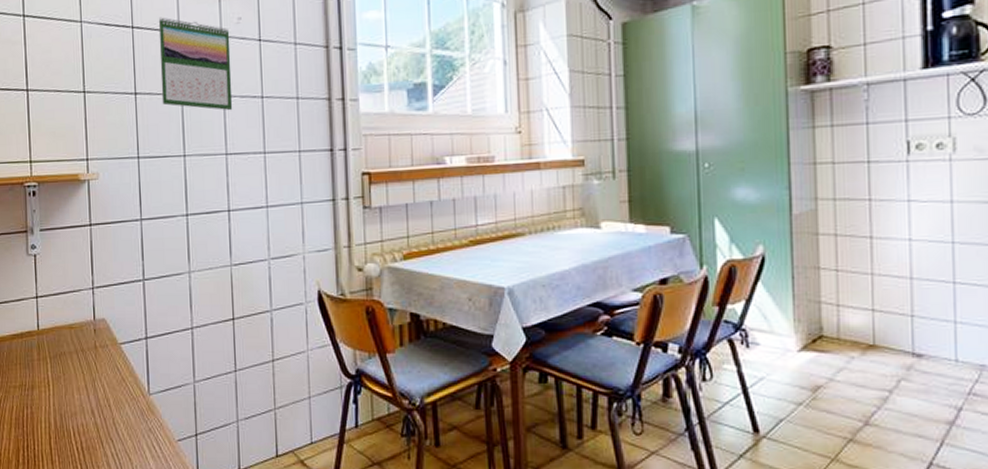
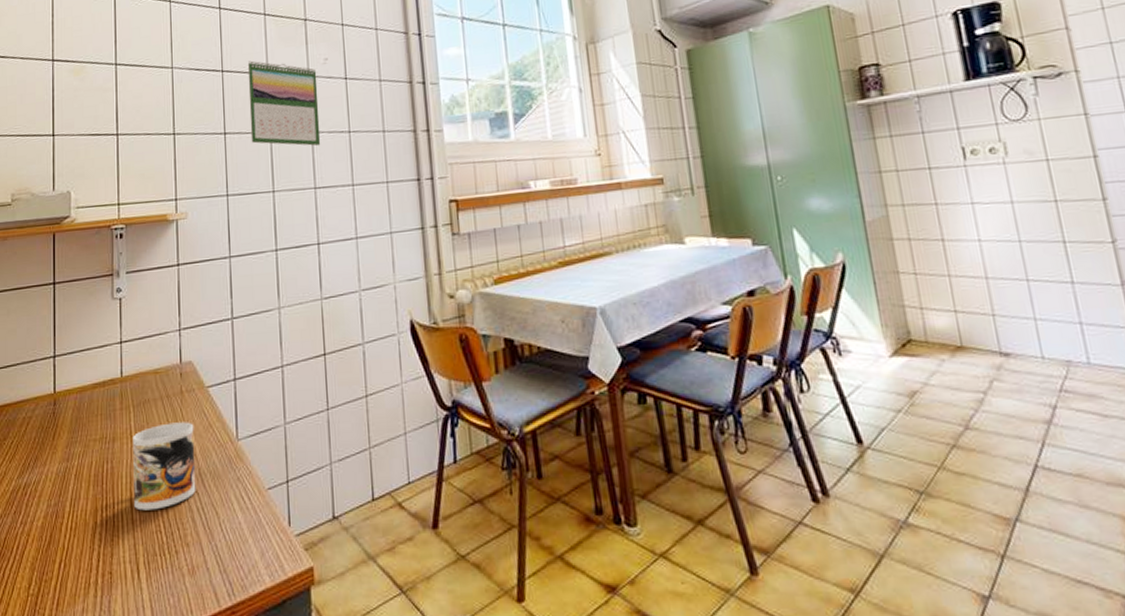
mug: none [50,375,111,453] -> present [133,422,196,511]

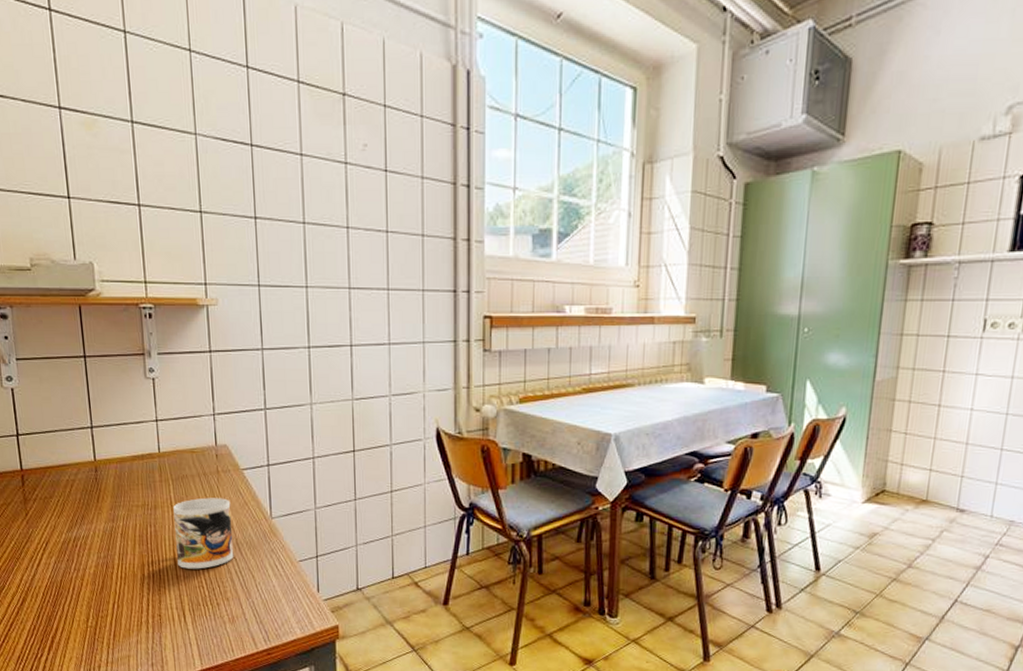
calendar: present [247,60,321,146] -> none [279,136,357,244]

